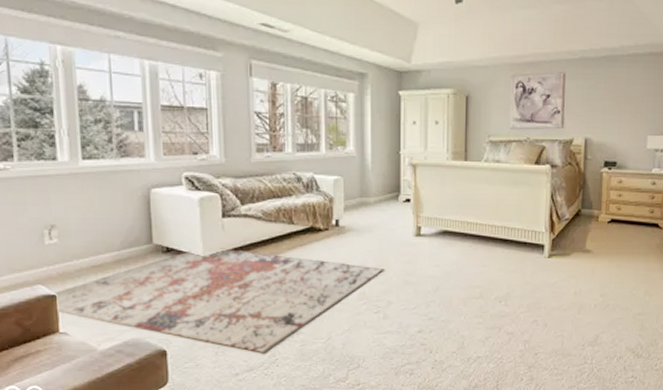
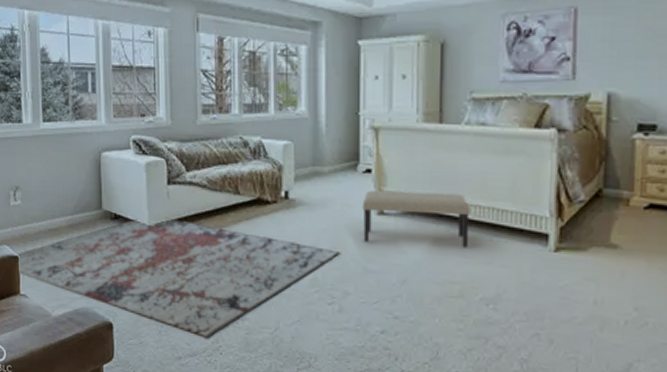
bench: none [403,216,488,259] -> present [362,190,470,248]

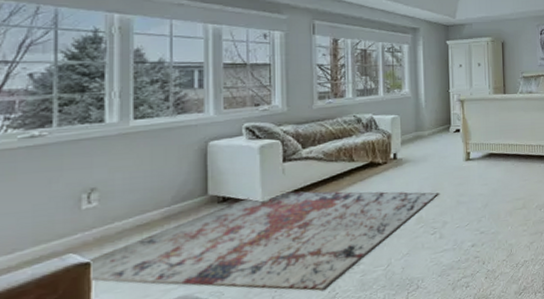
bench: present [362,190,470,248] -> none [454,138,527,182]

